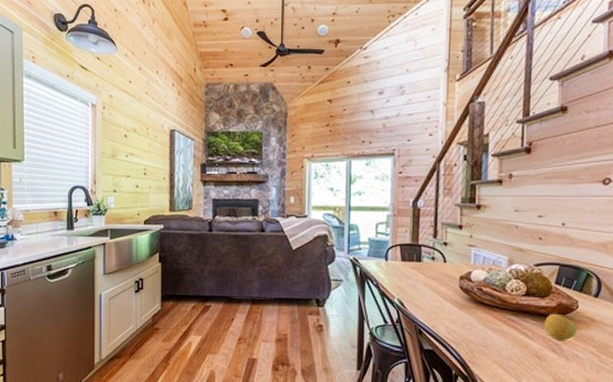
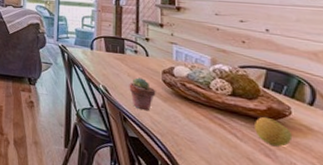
potted succulent: none [425,286,453,320] -> present [129,77,156,110]

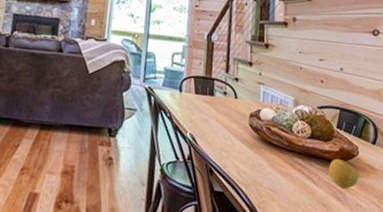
potted succulent: present [129,77,156,110] -> none [217,123,243,159]

